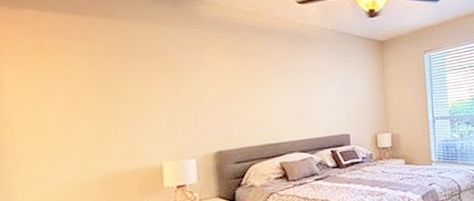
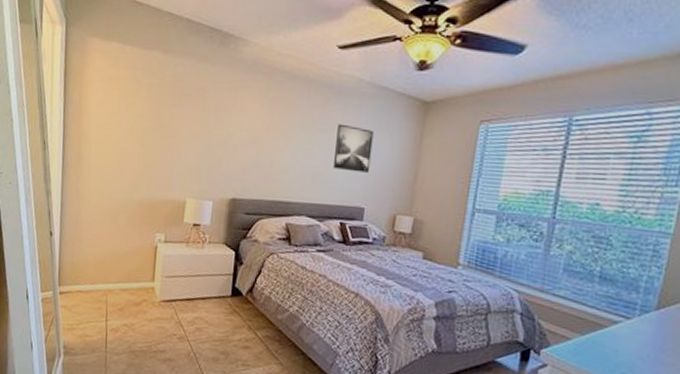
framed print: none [311,67,348,106] -> present [332,123,374,173]

